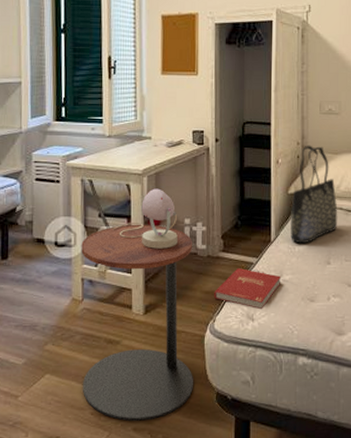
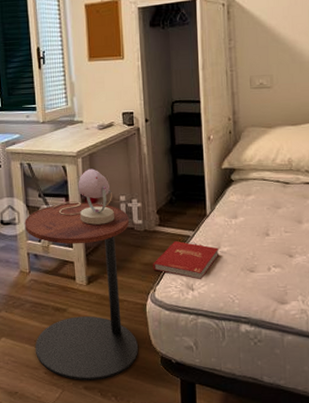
tote bag: present [290,145,338,244] -> none [224,120,275,217]

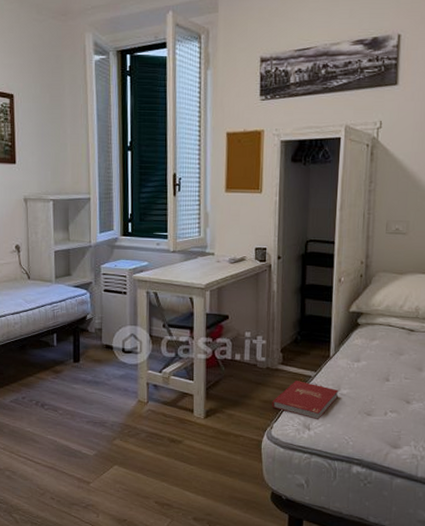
side table: present [25,202,138,380] -> none [146,335,253,512]
table lamp: present [52,168,114,225] -> none [176,302,239,359]

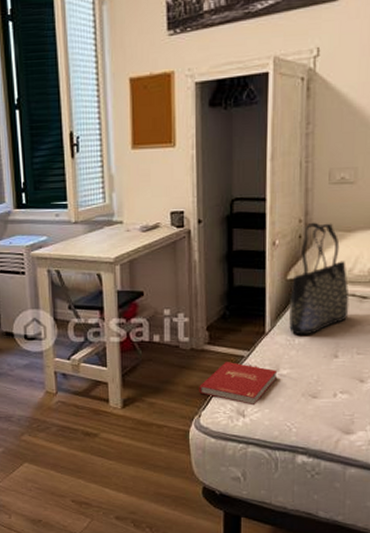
tote bag: none [350,264,400,361] -> present [288,222,350,335]

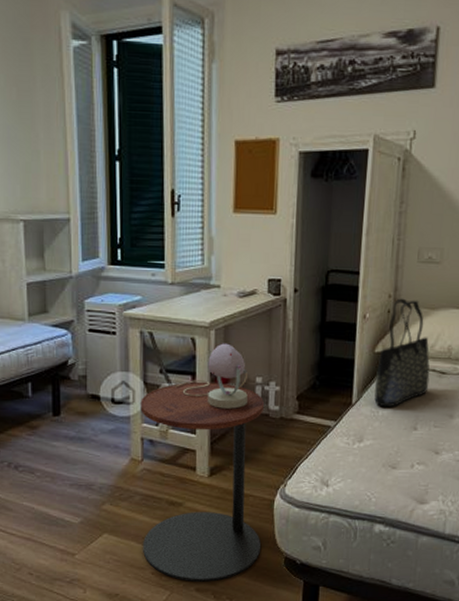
side table: none [52,316,177,510] -> present [140,381,265,582]
table lamp: none [84,277,156,342] -> present [175,343,249,409]
book: present [199,362,278,406] -> none [286,432,362,476]

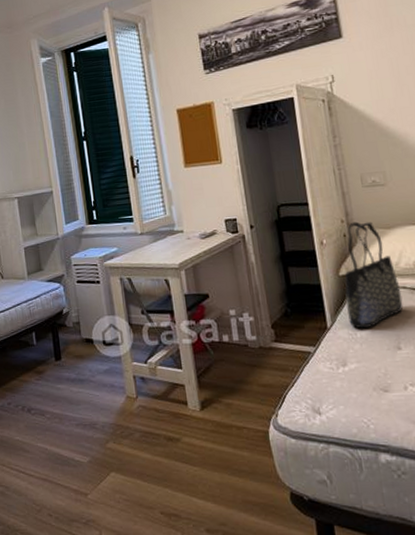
side table: present [140,381,265,582] -> none [128,318,264,521]
table lamp: present [175,343,249,409] -> none [157,281,225,343]

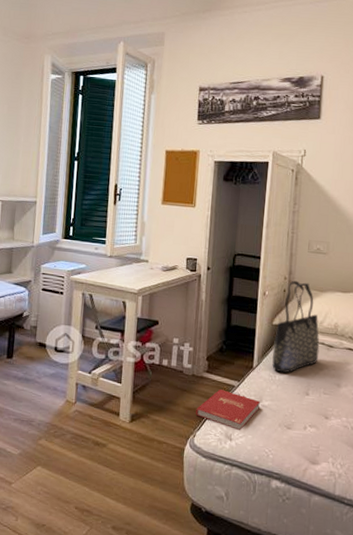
book: none [272,358,347,403] -> present [196,389,261,431]

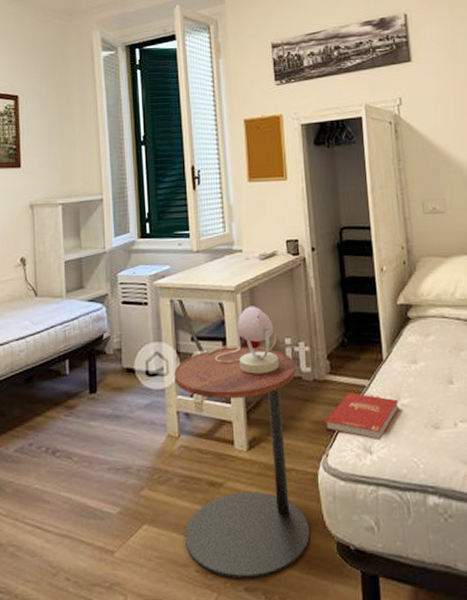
side table: none [69,338,180,521] -> present [174,346,310,579]
table lamp: none [107,307,168,364] -> present [207,306,279,374]
tote bag: present [272,280,320,373] -> none [401,248,457,362]

